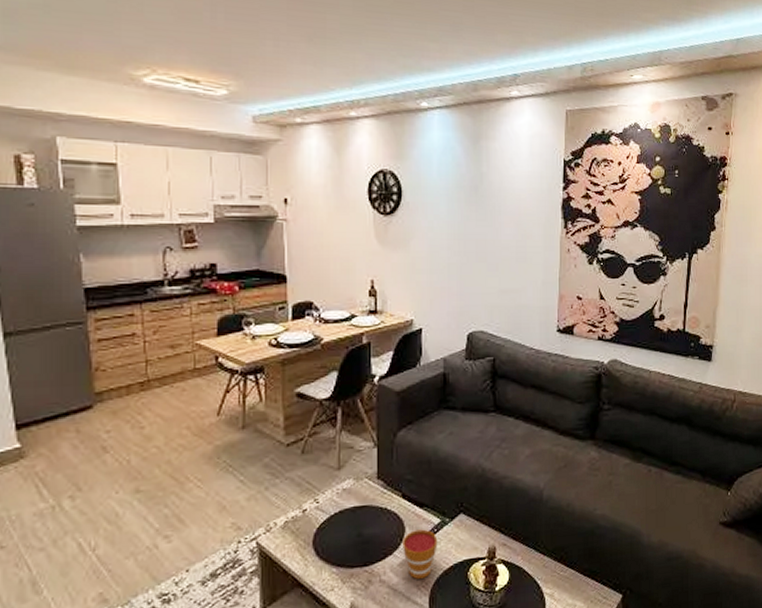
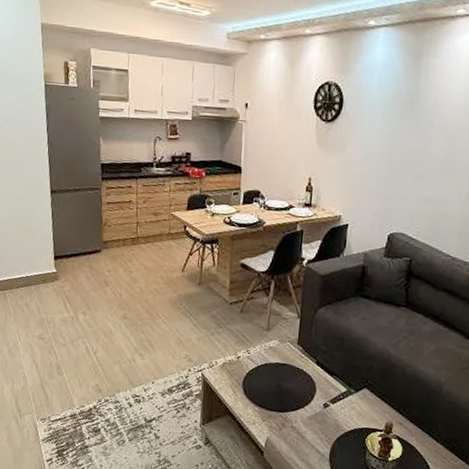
cup: present [403,529,438,579] -> none [312,393,343,434]

